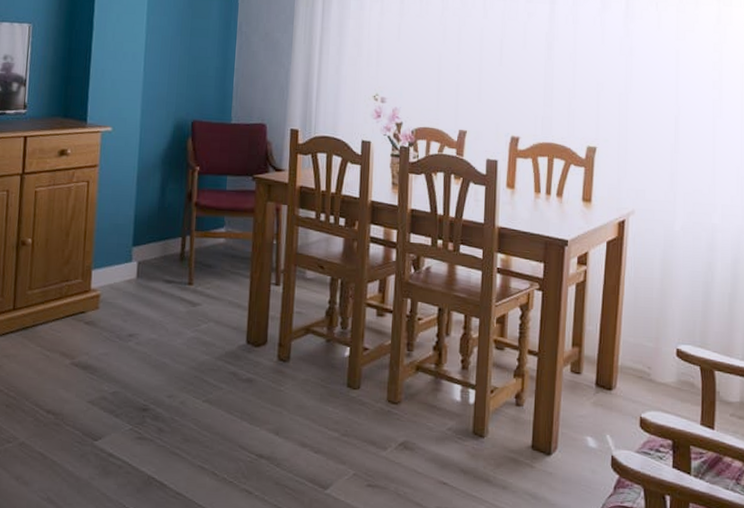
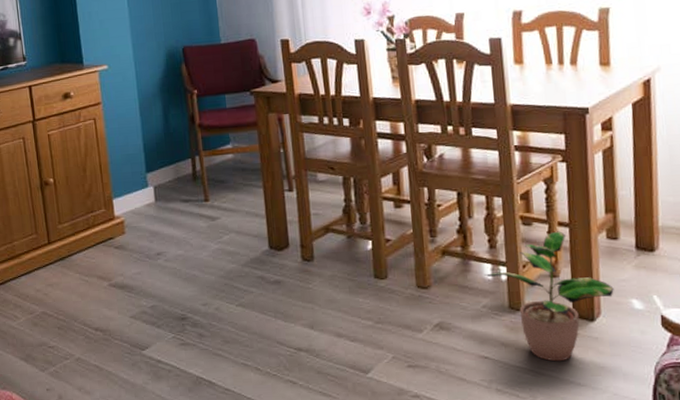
potted plant: none [453,359,572,495] -> present [484,231,614,362]

